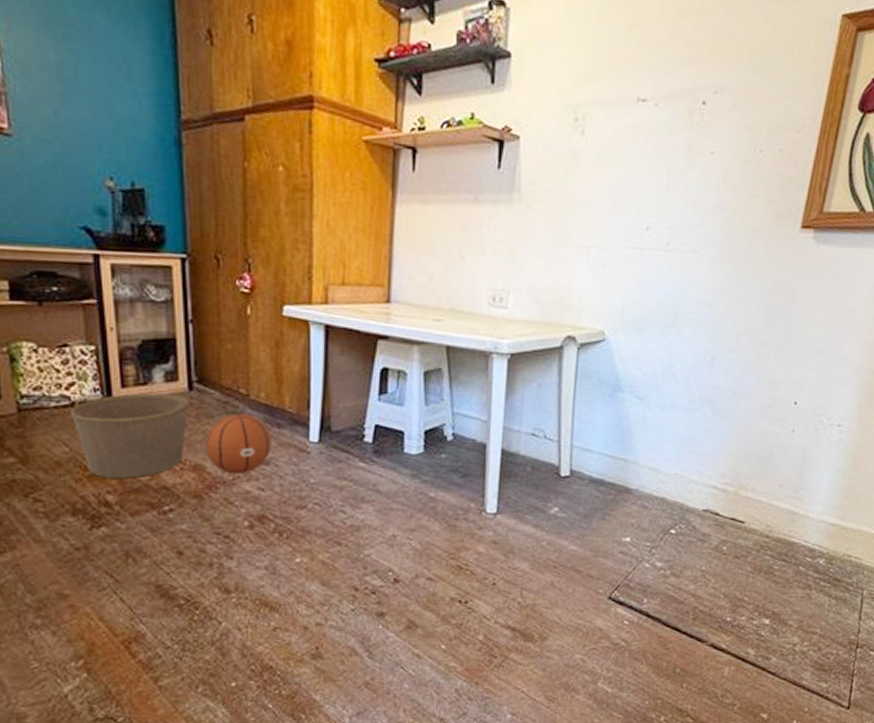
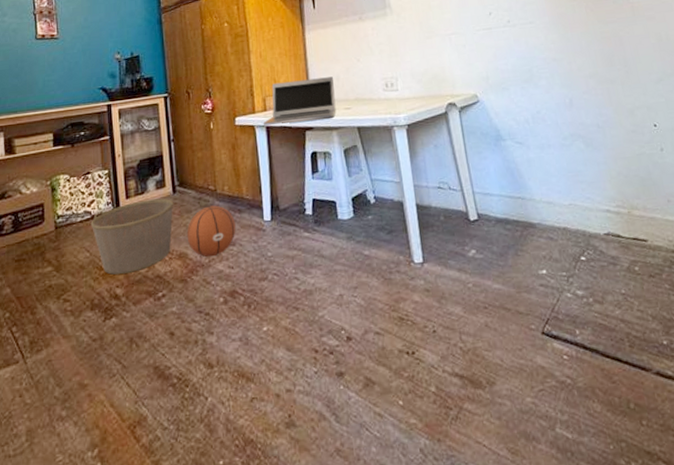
laptop: none [321,268,425,329] -> present [263,76,337,126]

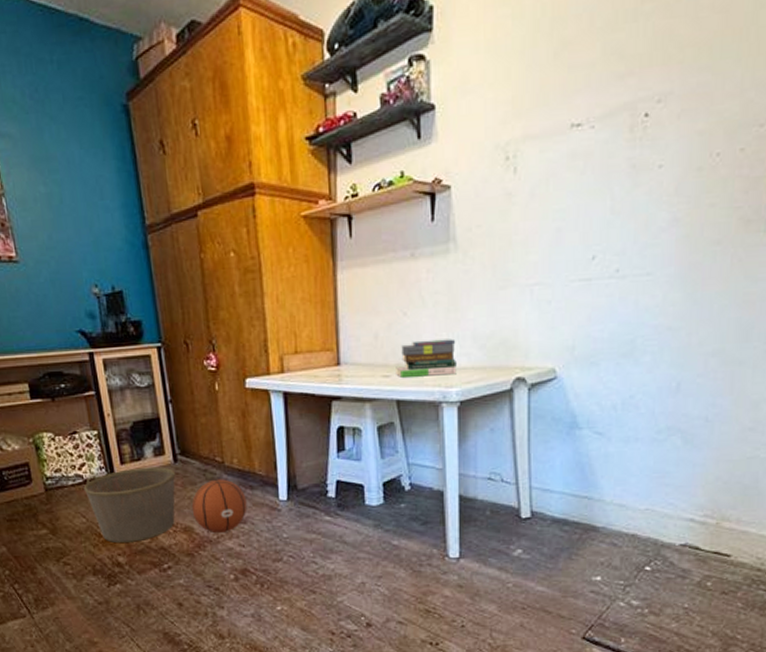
laptop: present [263,76,337,126] -> none [279,334,372,391]
books: none [355,76,402,109] -> present [396,339,457,377]

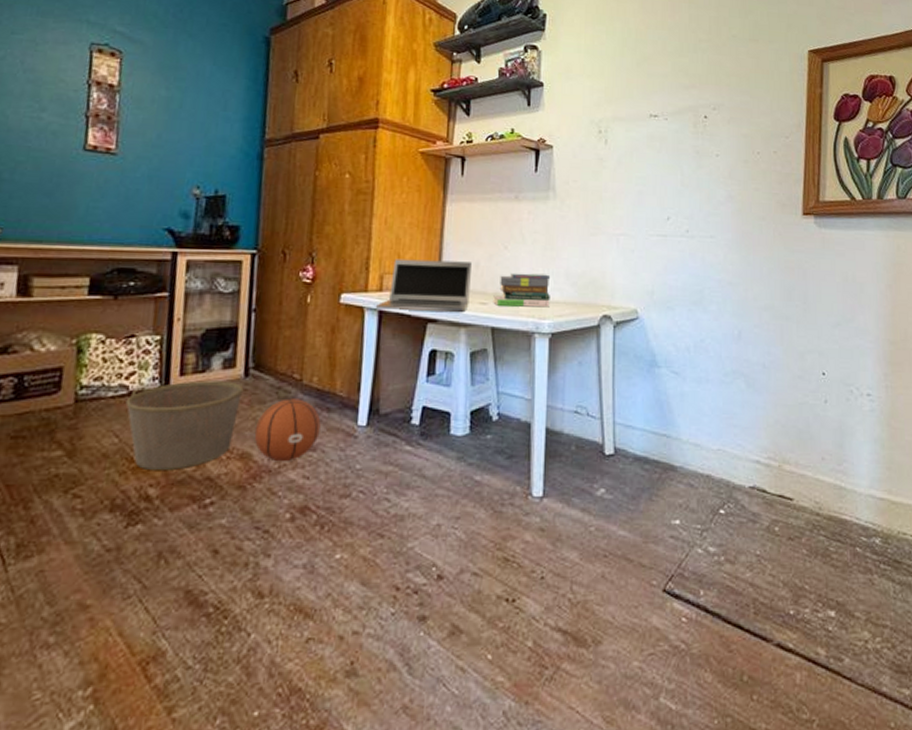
laptop: none [279,334,372,391] -> present [375,258,471,312]

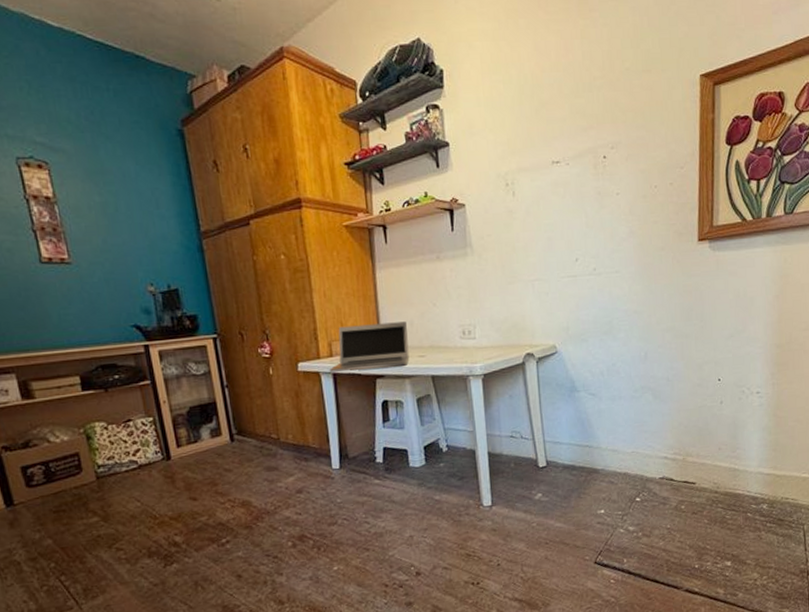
basket: present [125,380,244,470] -> none [138,447,233,523]
basketball: present [254,398,321,462] -> none [248,454,303,505]
books: present [493,273,551,308] -> none [429,324,479,357]

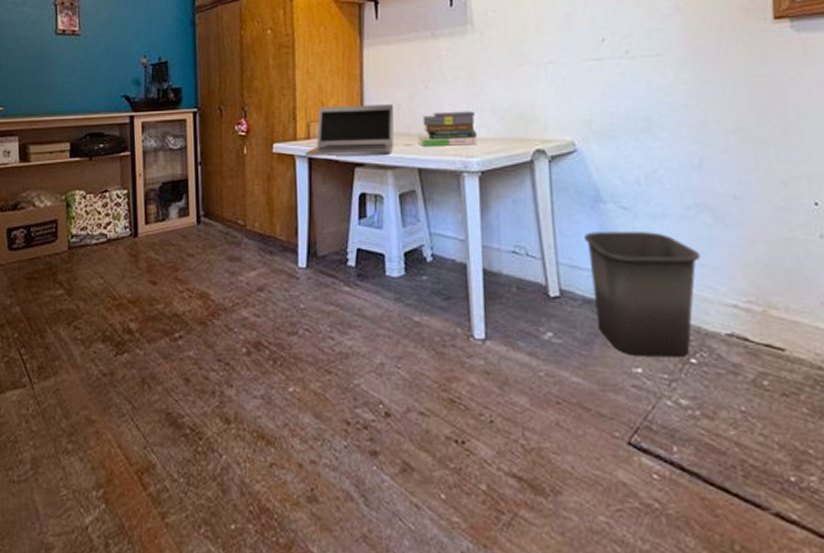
books: none [429,324,479,357] -> present [417,111,477,146]
waste bin: none [564,410,644,502] -> present [584,232,700,358]

